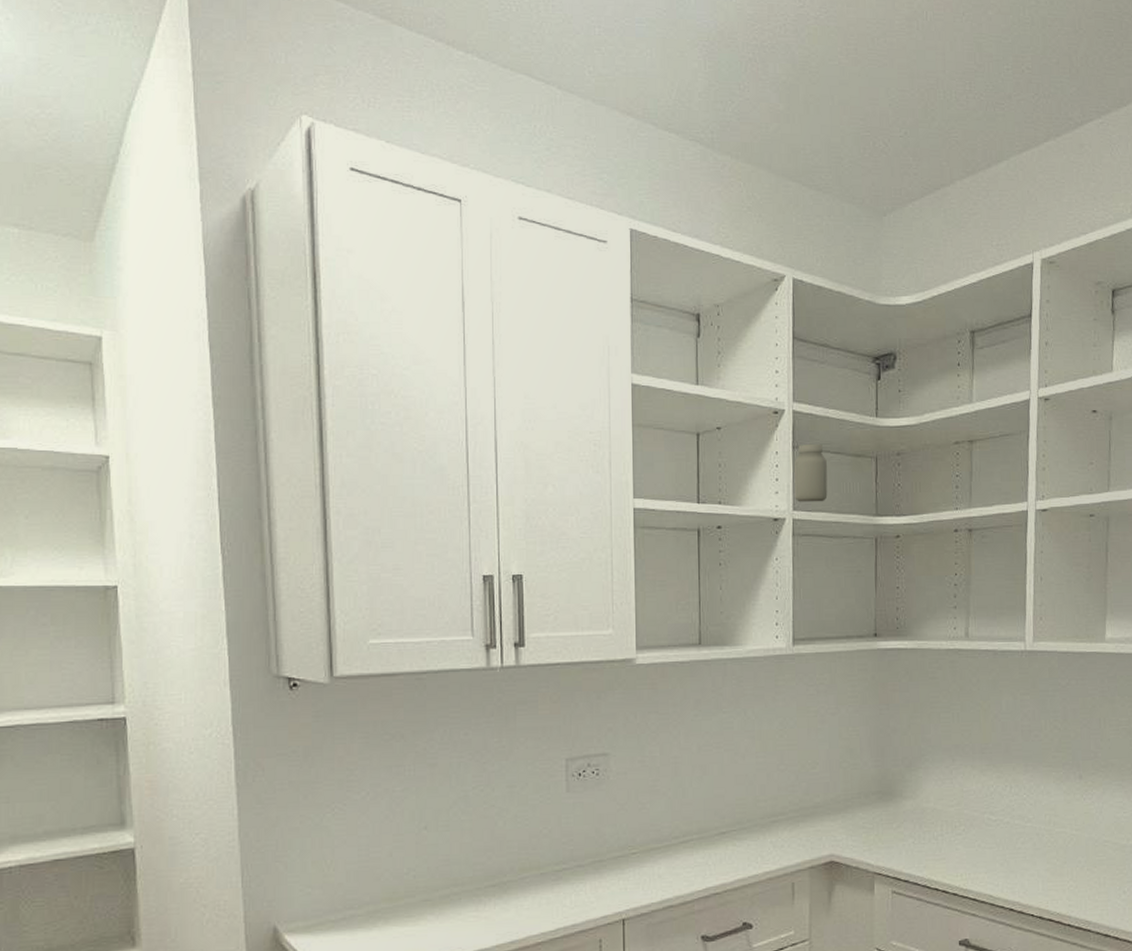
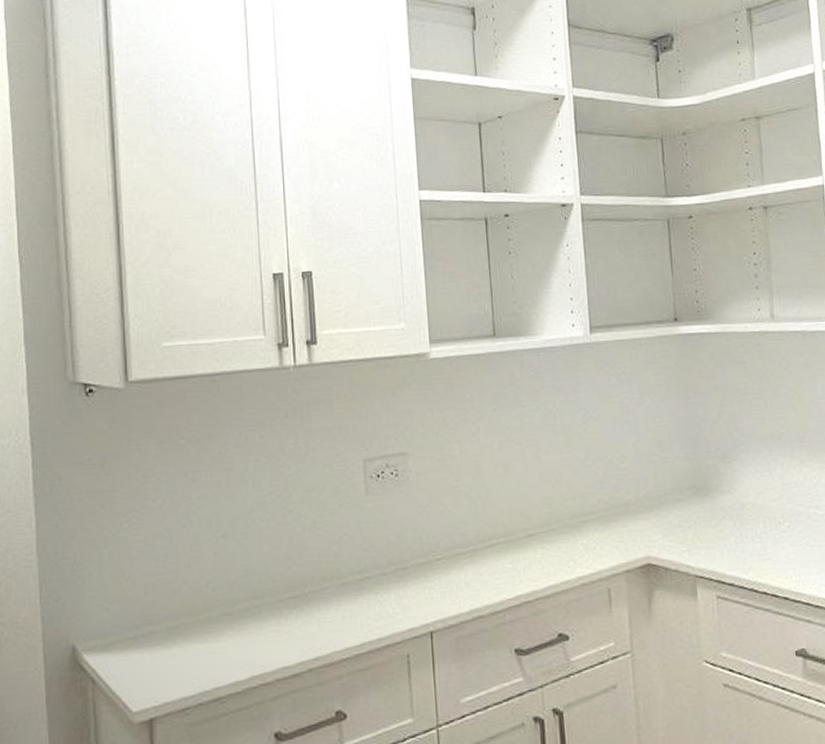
jar: present [794,443,828,502] -> none [578,127,615,187]

